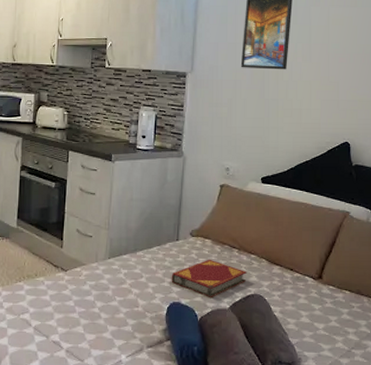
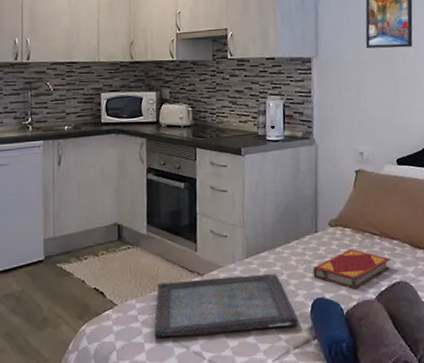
serving tray: none [17,274,154,327] -> present [154,273,299,338]

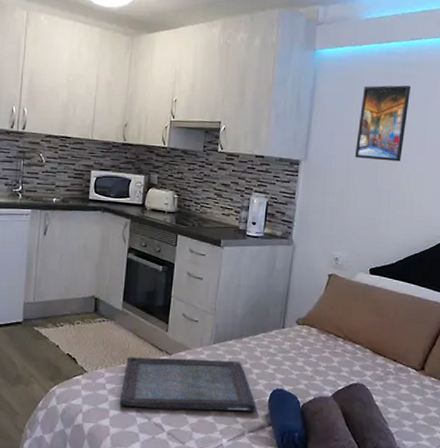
hardback book: present [312,249,391,289] -> none [275,347,351,385]

